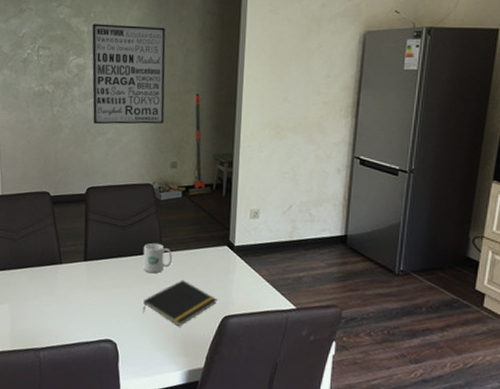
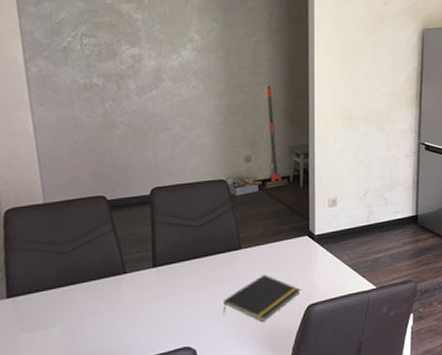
wall art: present [92,24,166,125] -> none [147,11,235,120]
mug: present [143,243,172,273] -> none [220,240,251,271]

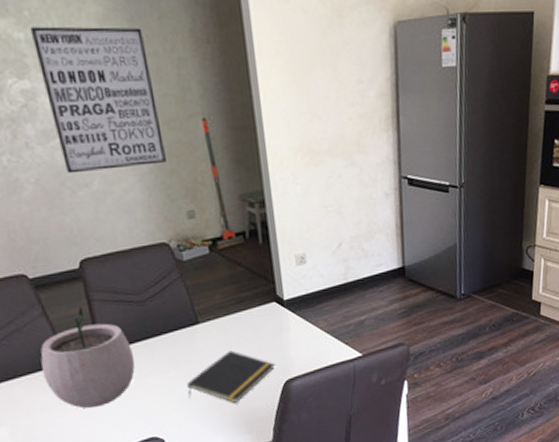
plant pot: none [102,226,183,316] -> present [40,306,135,409]
wall art: none [147,11,235,120] -> present [29,26,166,174]

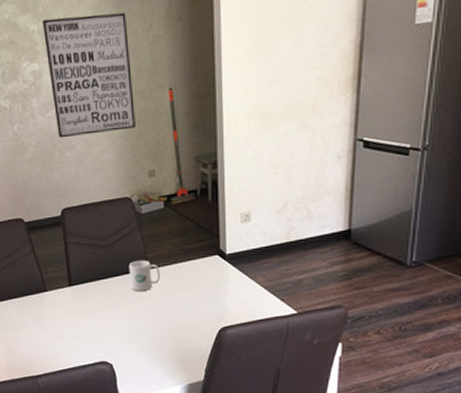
plant pot: present [40,306,135,409] -> none [27,247,96,331]
mug: none [173,314,213,350] -> present [128,260,160,291]
notepad: present [187,350,275,403] -> none [135,295,212,342]

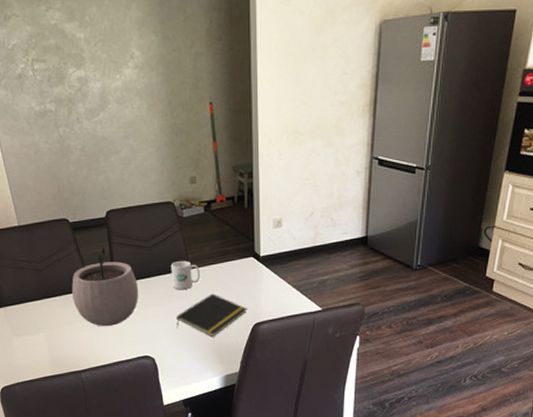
plant pot: none [27,247,96,331] -> present [72,247,139,327]
wall art: present [42,12,135,139] -> none [88,28,178,143]
notepad: none [135,295,212,342] -> present [176,293,247,336]

